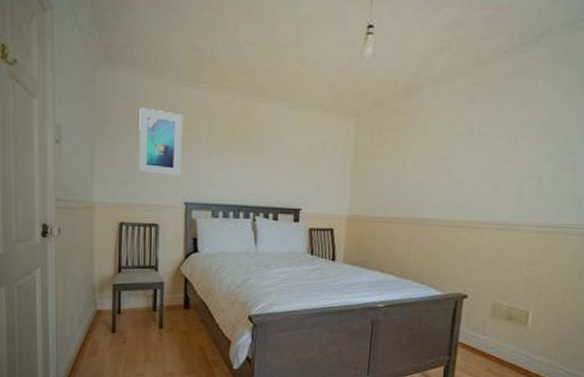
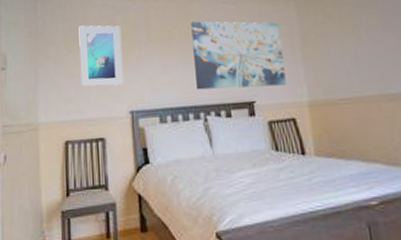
wall art: none [250,123,336,197] -> present [191,21,287,90]

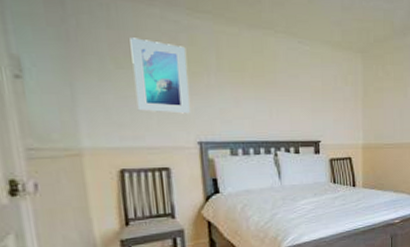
wall art: present [191,21,287,90] -> none [265,57,347,129]

